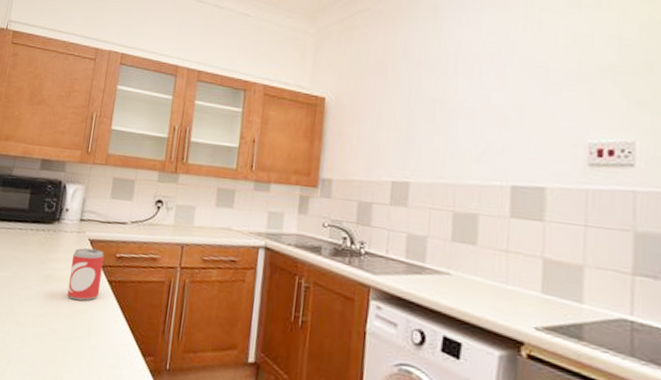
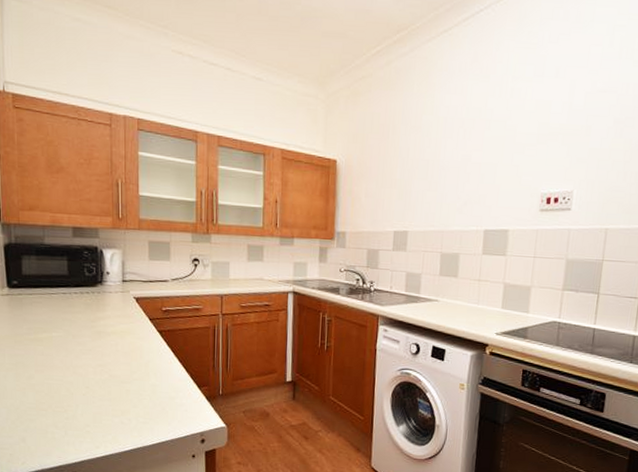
beer can: present [67,248,104,301] -> none [120,305,152,350]

